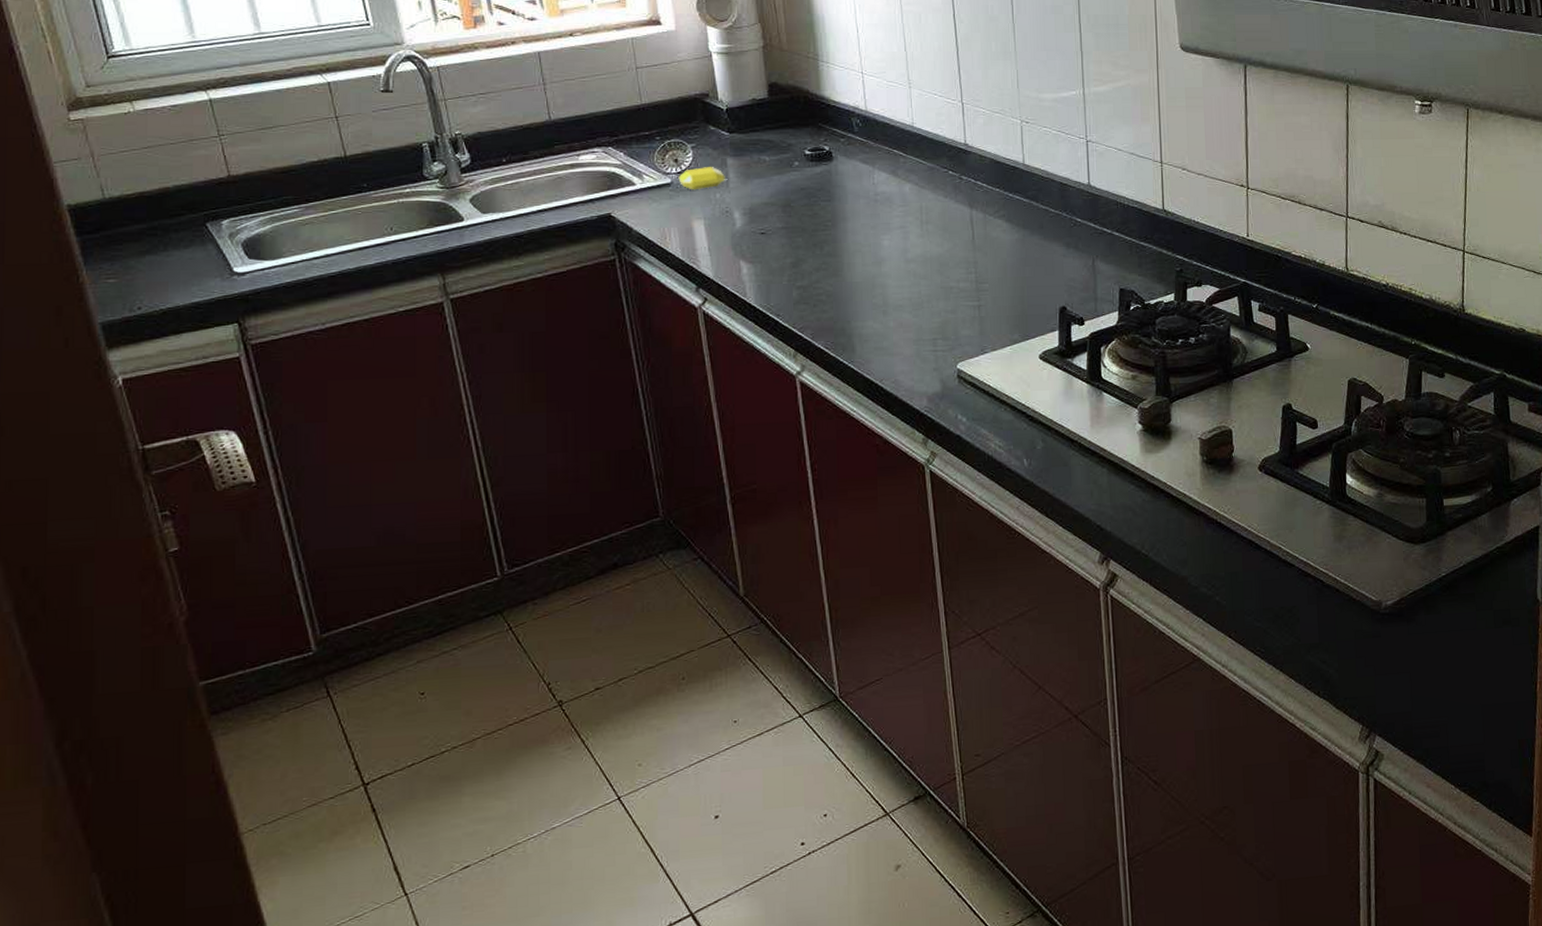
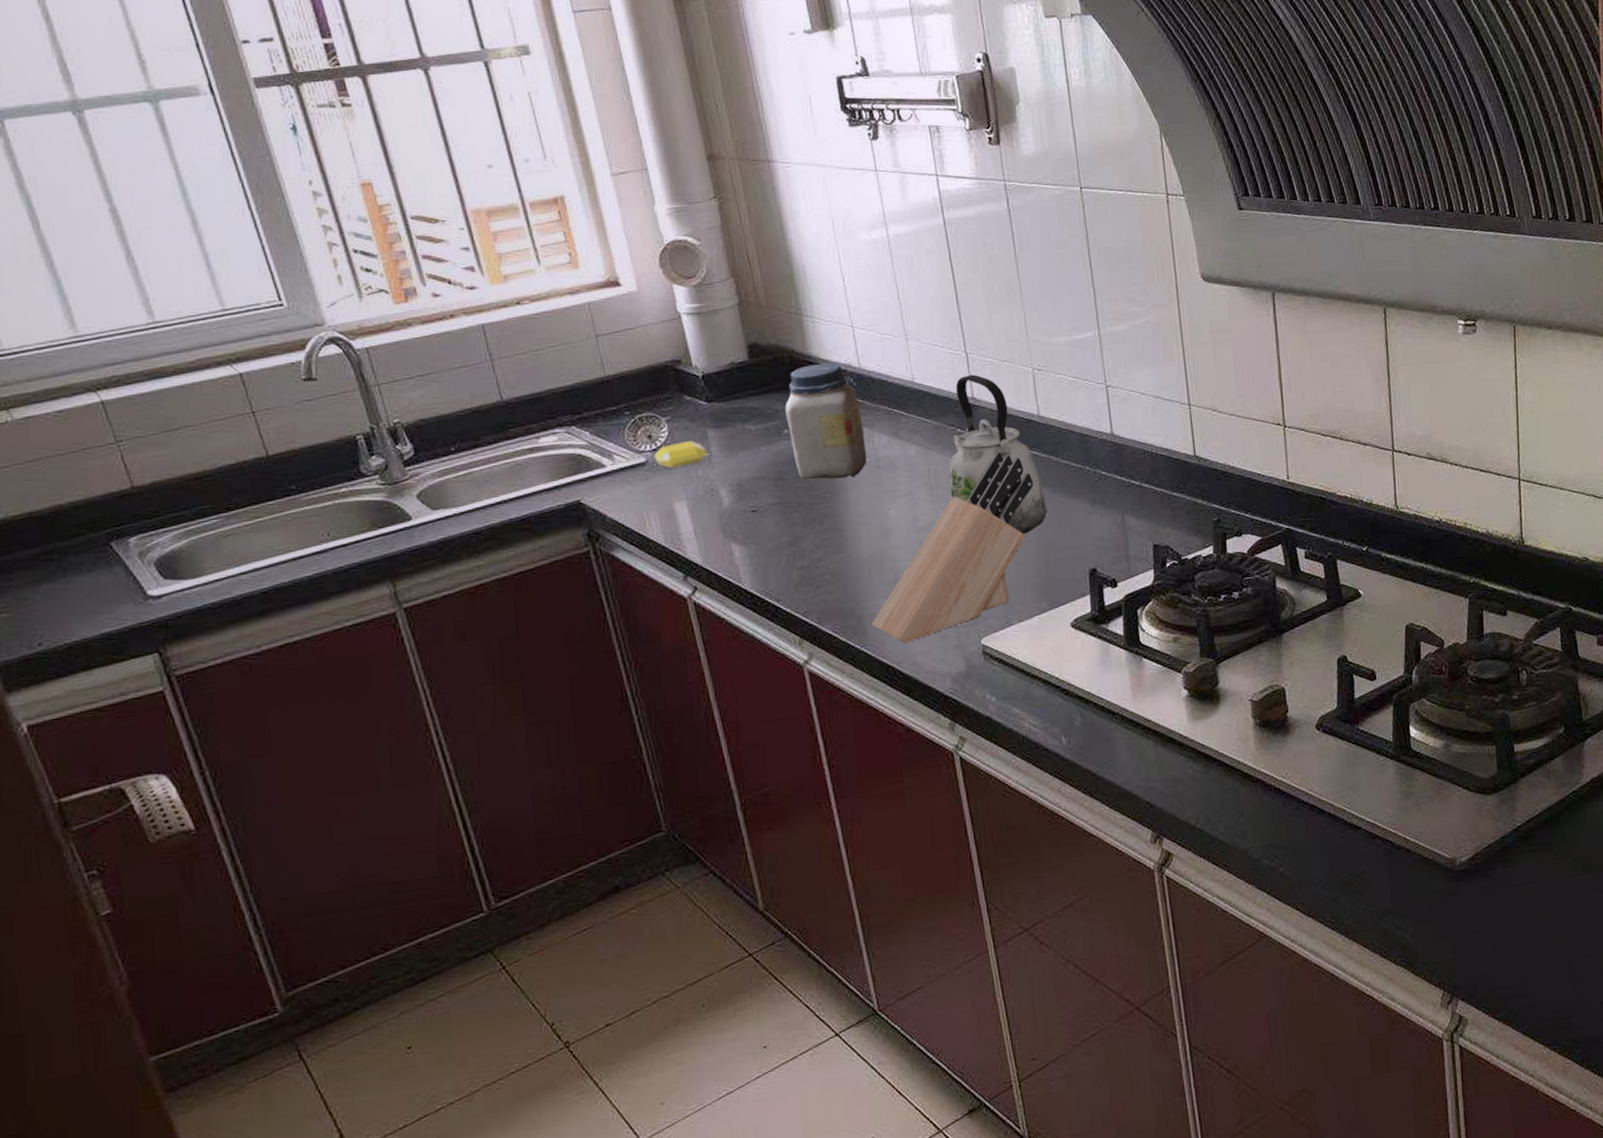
jar: none [797,105,866,209] -> present [785,363,867,480]
knife block: none [860,193,1015,362] -> present [872,451,1034,643]
kettle: none [939,123,1025,271] -> present [949,374,1048,535]

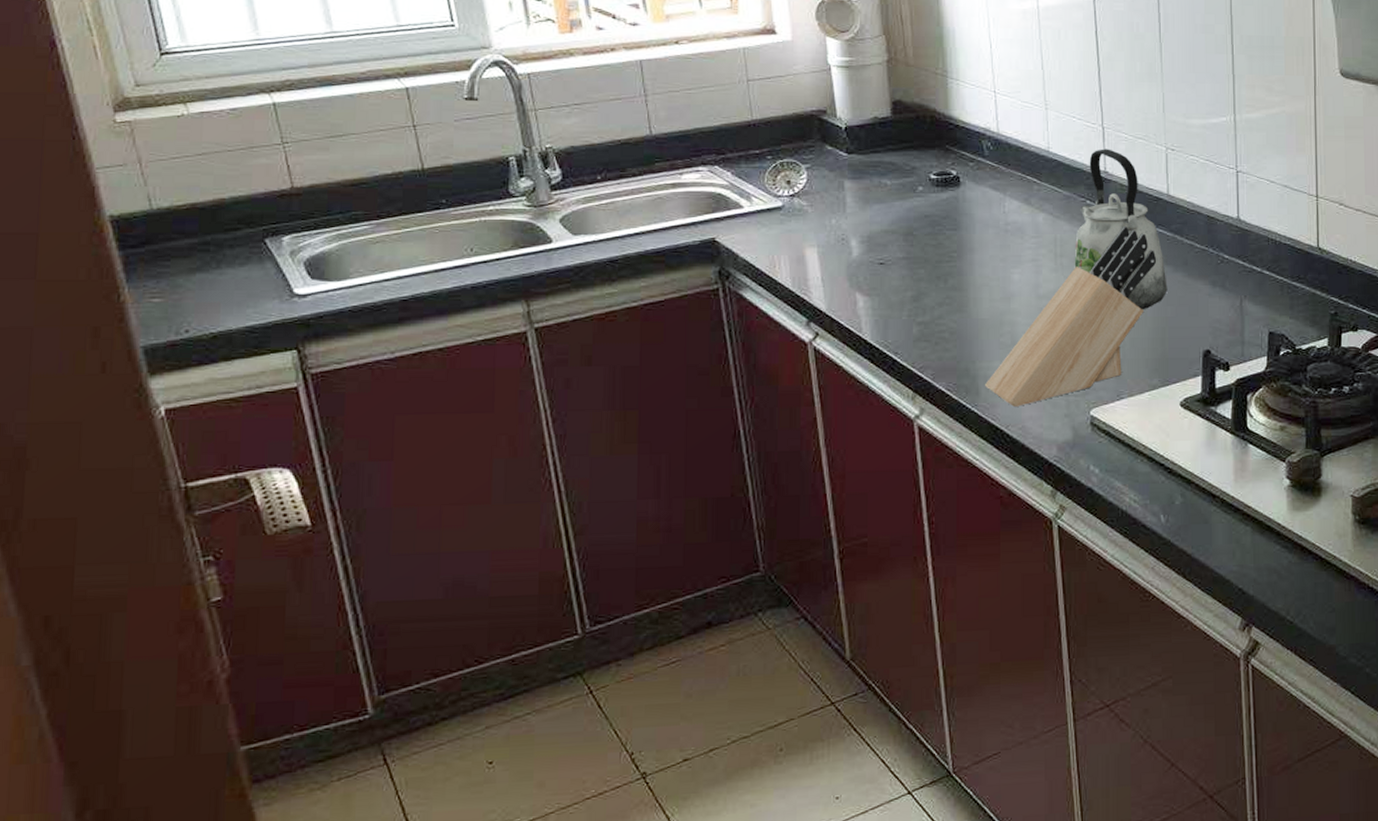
soap bar: present [653,440,707,469] -> none [790,189,842,215]
jar: present [785,363,867,480] -> none [922,126,996,239]

